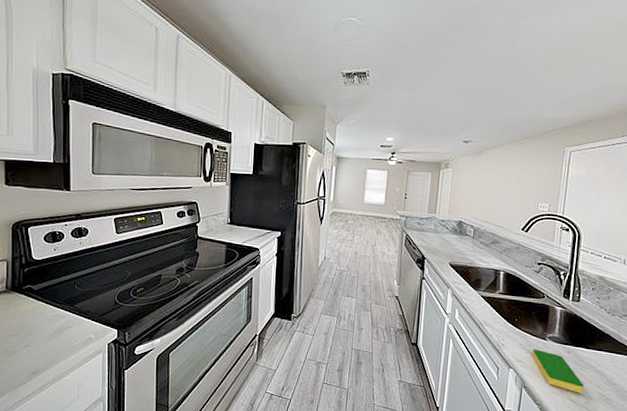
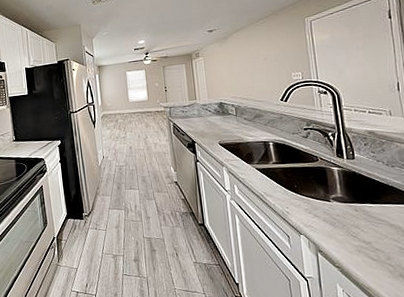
dish sponge: present [532,349,584,393] -> none [319,212,381,250]

